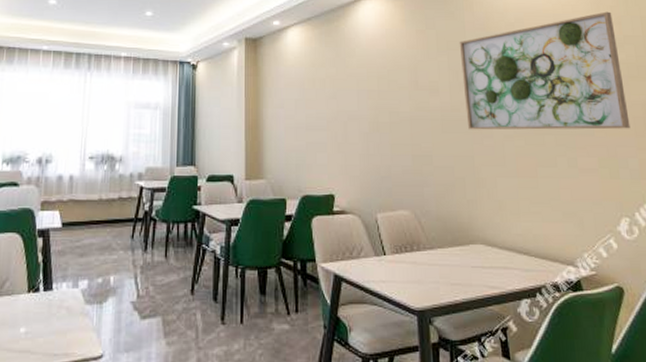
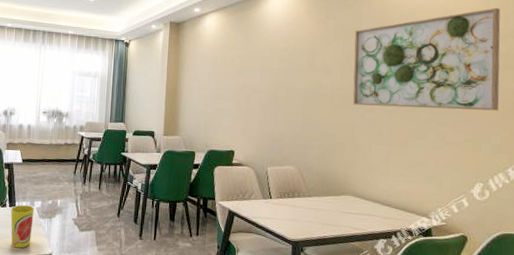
cup: none [45,287,78,351] -> present [10,205,34,248]

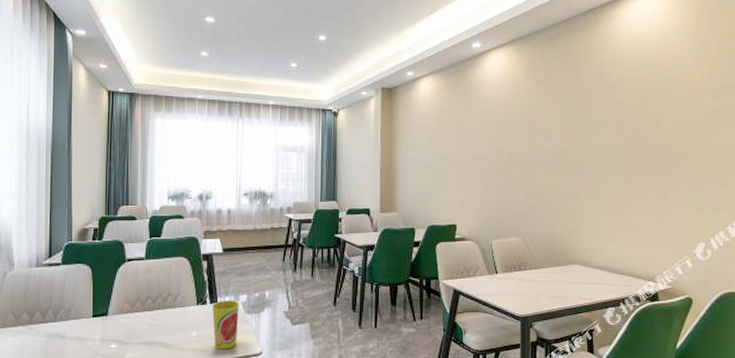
wall art: present [353,7,501,111] -> none [574,63,717,170]

